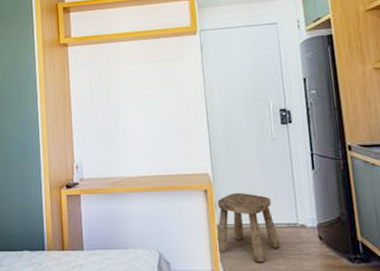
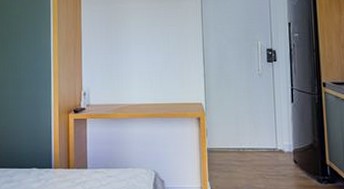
stool: present [216,192,281,263] -> none [205,120,262,182]

